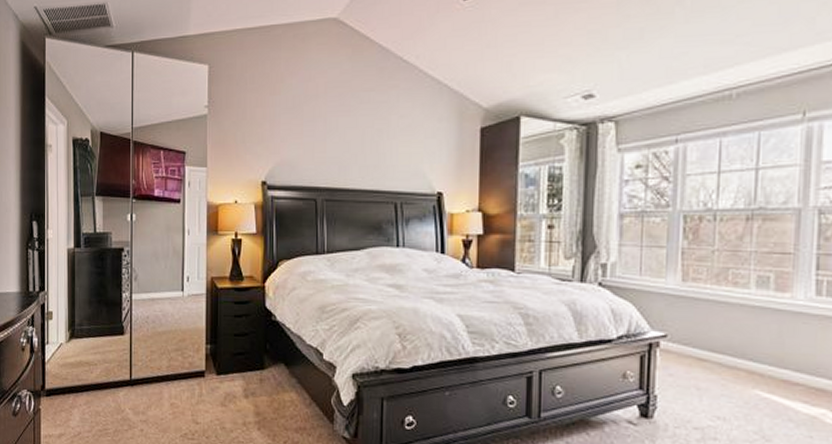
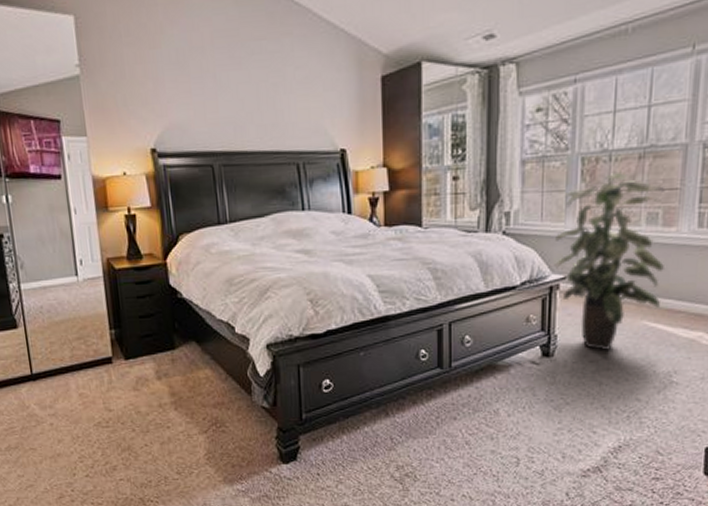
indoor plant: none [654,231,780,419] -> present [555,171,666,352]

